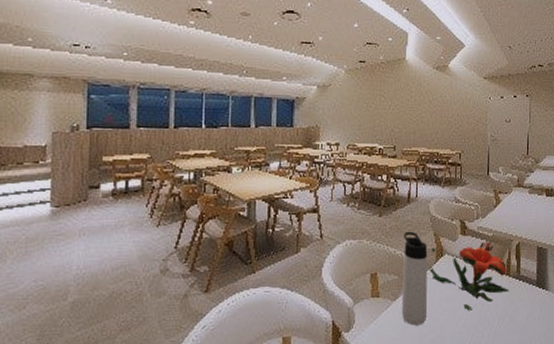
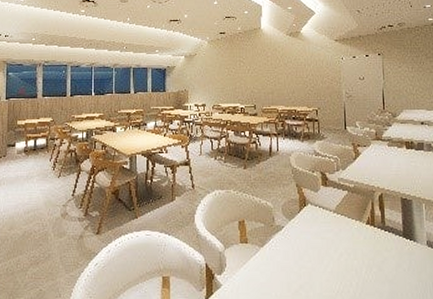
thermos bottle: present [401,231,428,326] -> none [268,182,295,271]
flower: present [429,241,510,311] -> none [293,192,376,259]

